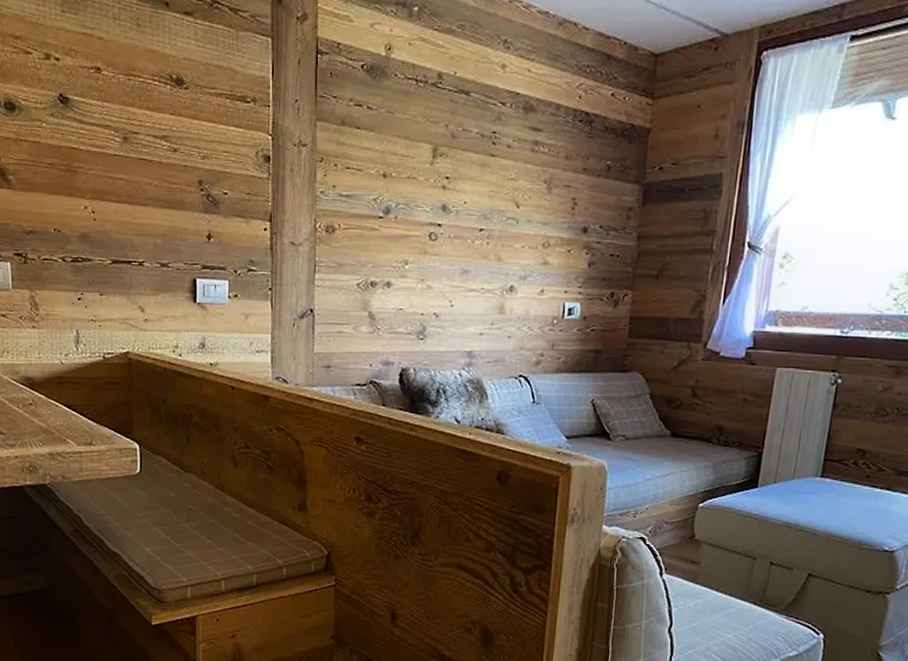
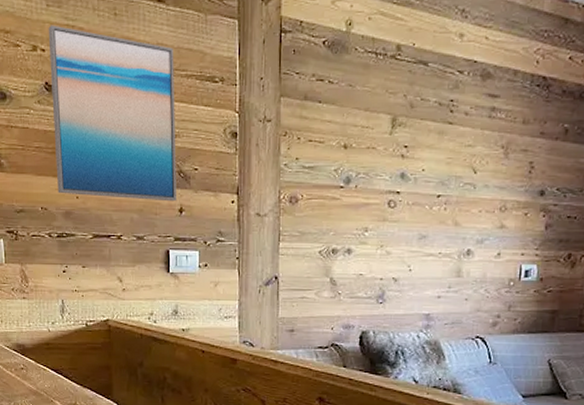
wall art: none [63,32,205,227] -> present [48,25,176,202]

